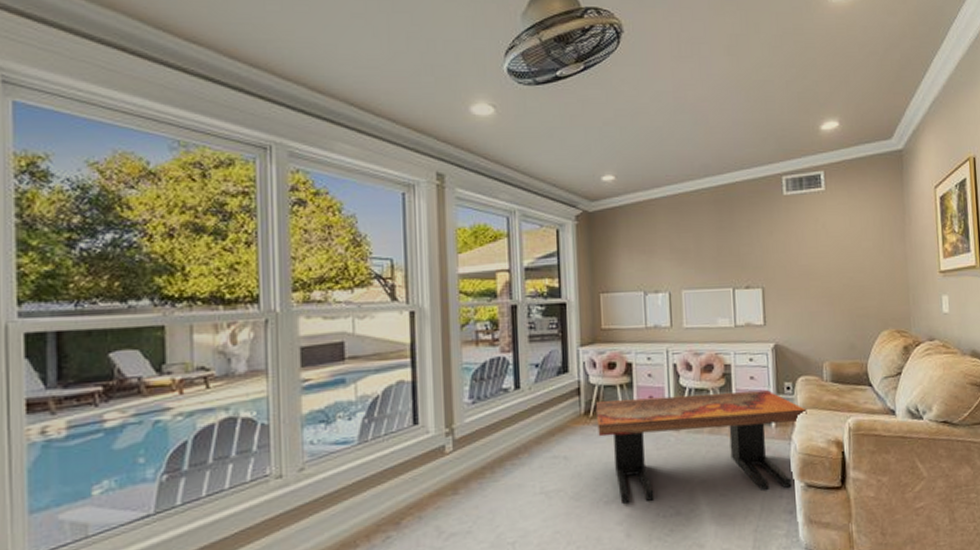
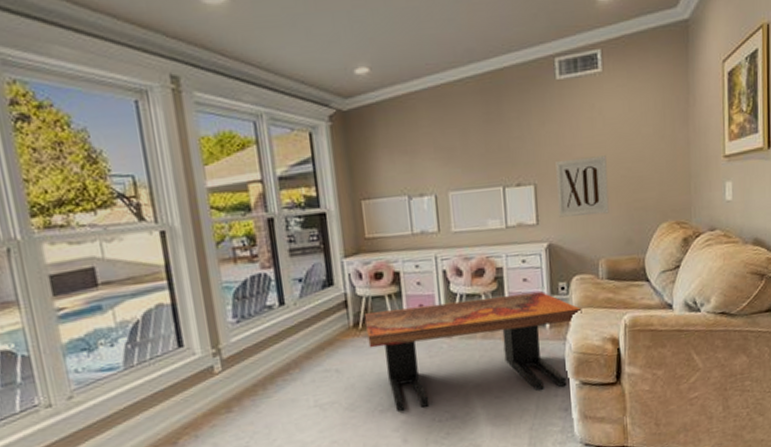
wall art: none [782,265,833,320] -> present [556,155,609,218]

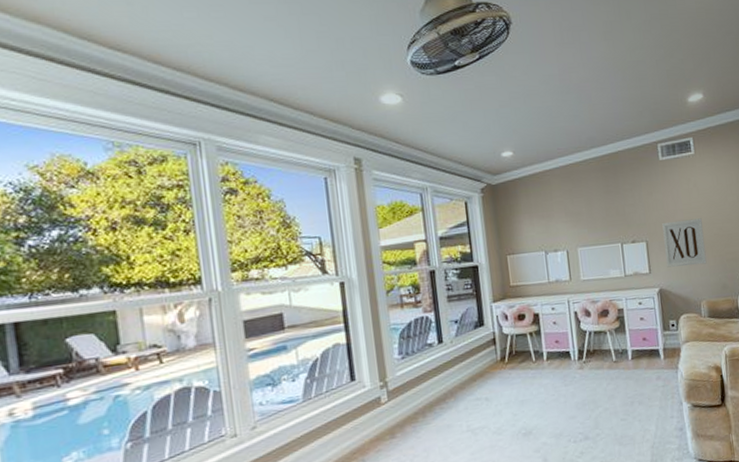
coffee table: present [364,291,582,411] -> none [509,328,690,434]

